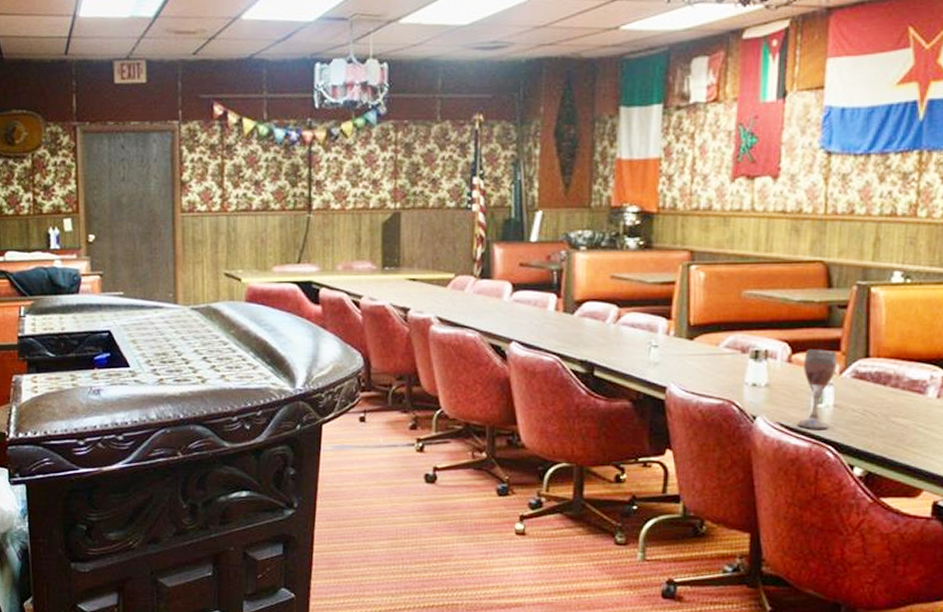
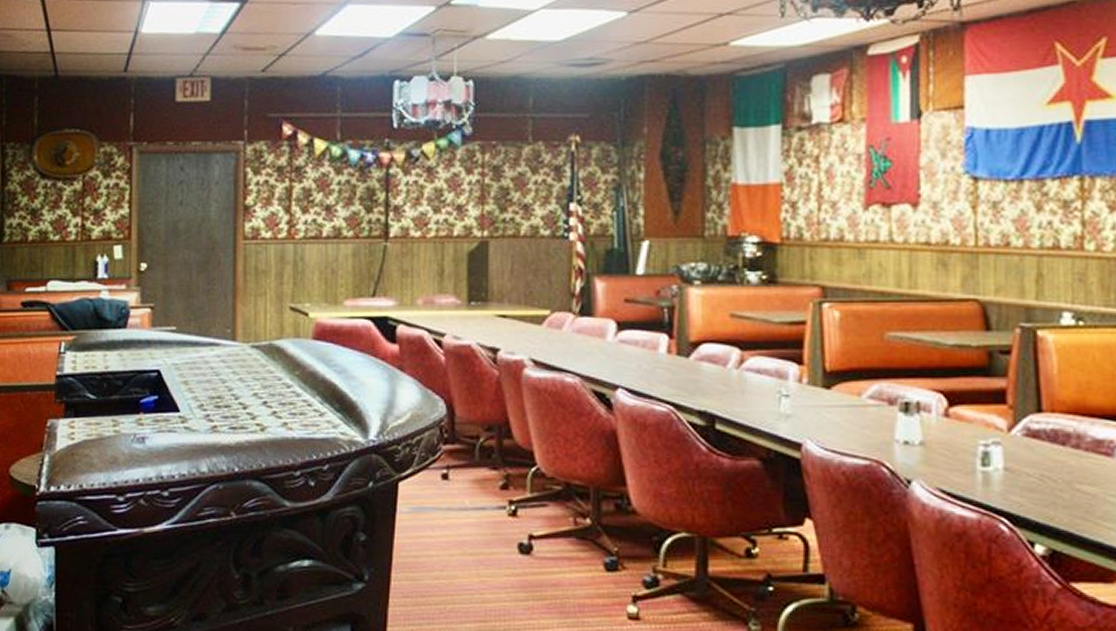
cup: present [798,349,837,429] -> none [962,401,1004,497]

